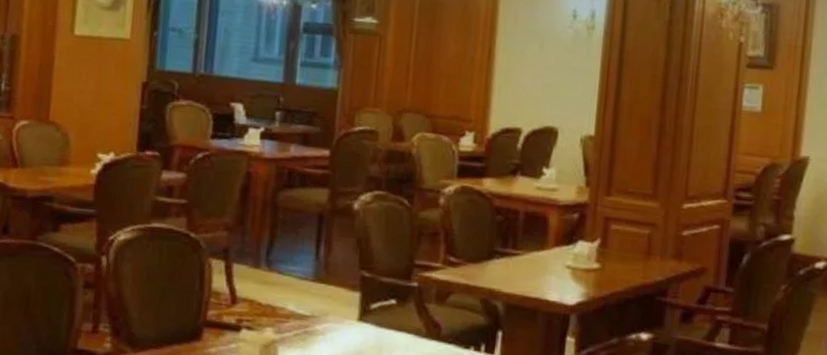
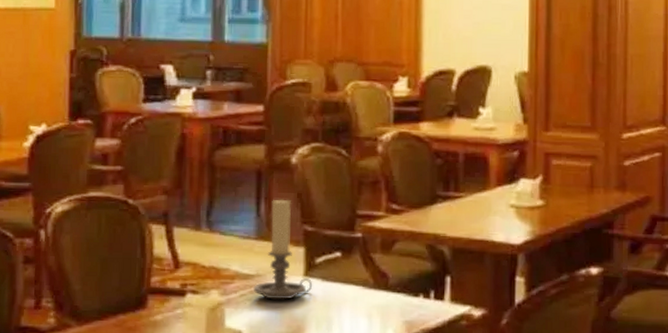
candle holder: none [307,243,367,343] -> present [253,199,313,300]

